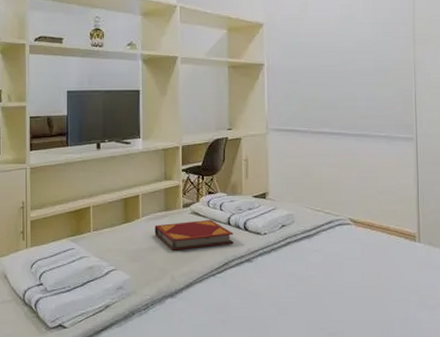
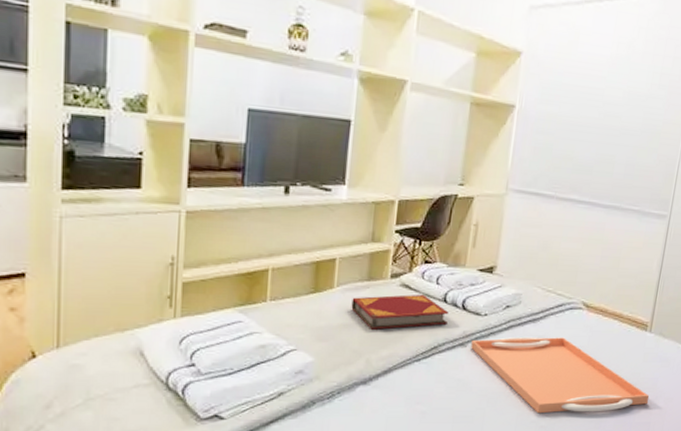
serving tray: none [256,250,432,321] -> present [471,336,650,414]

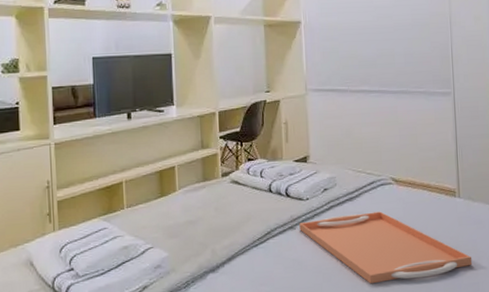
hardback book: present [351,294,449,330] -> none [192,187,276,223]

